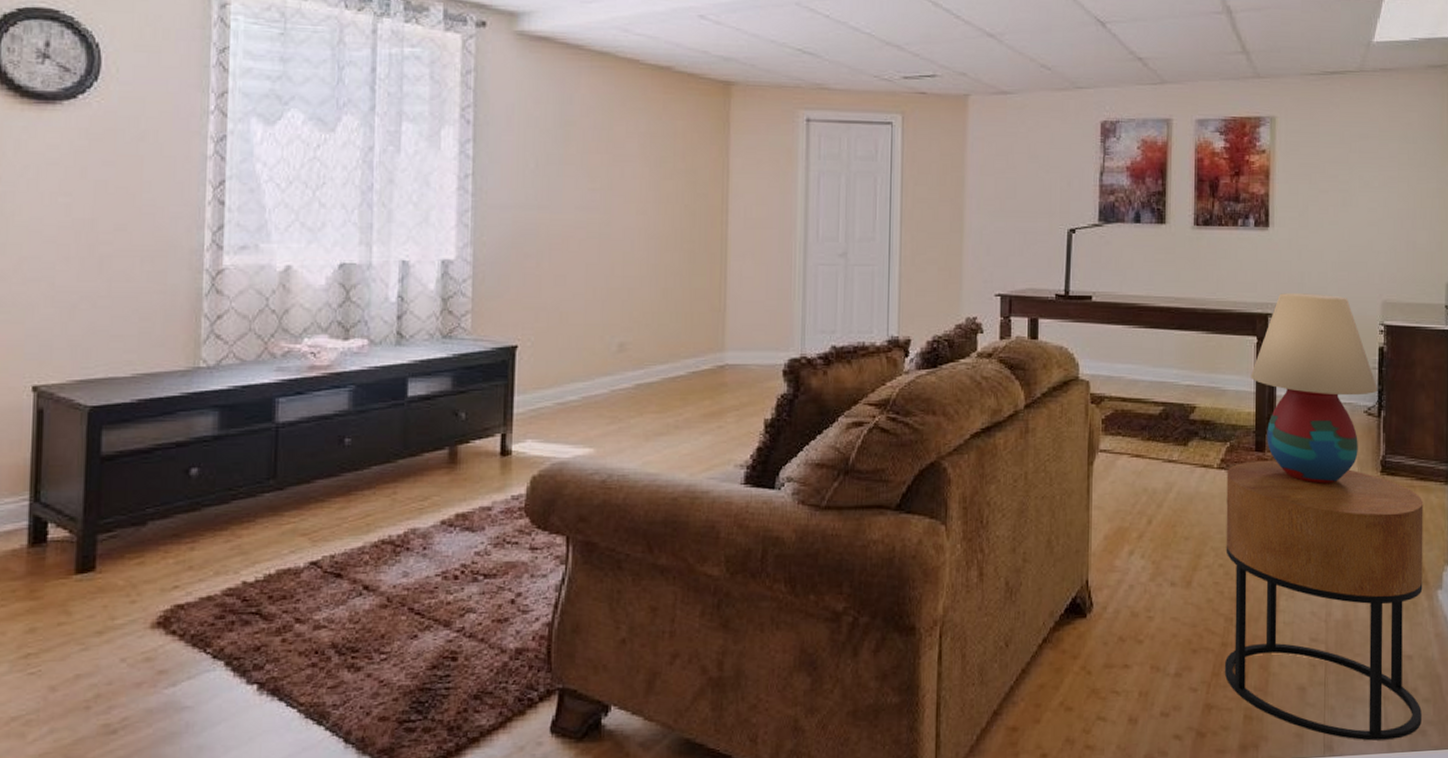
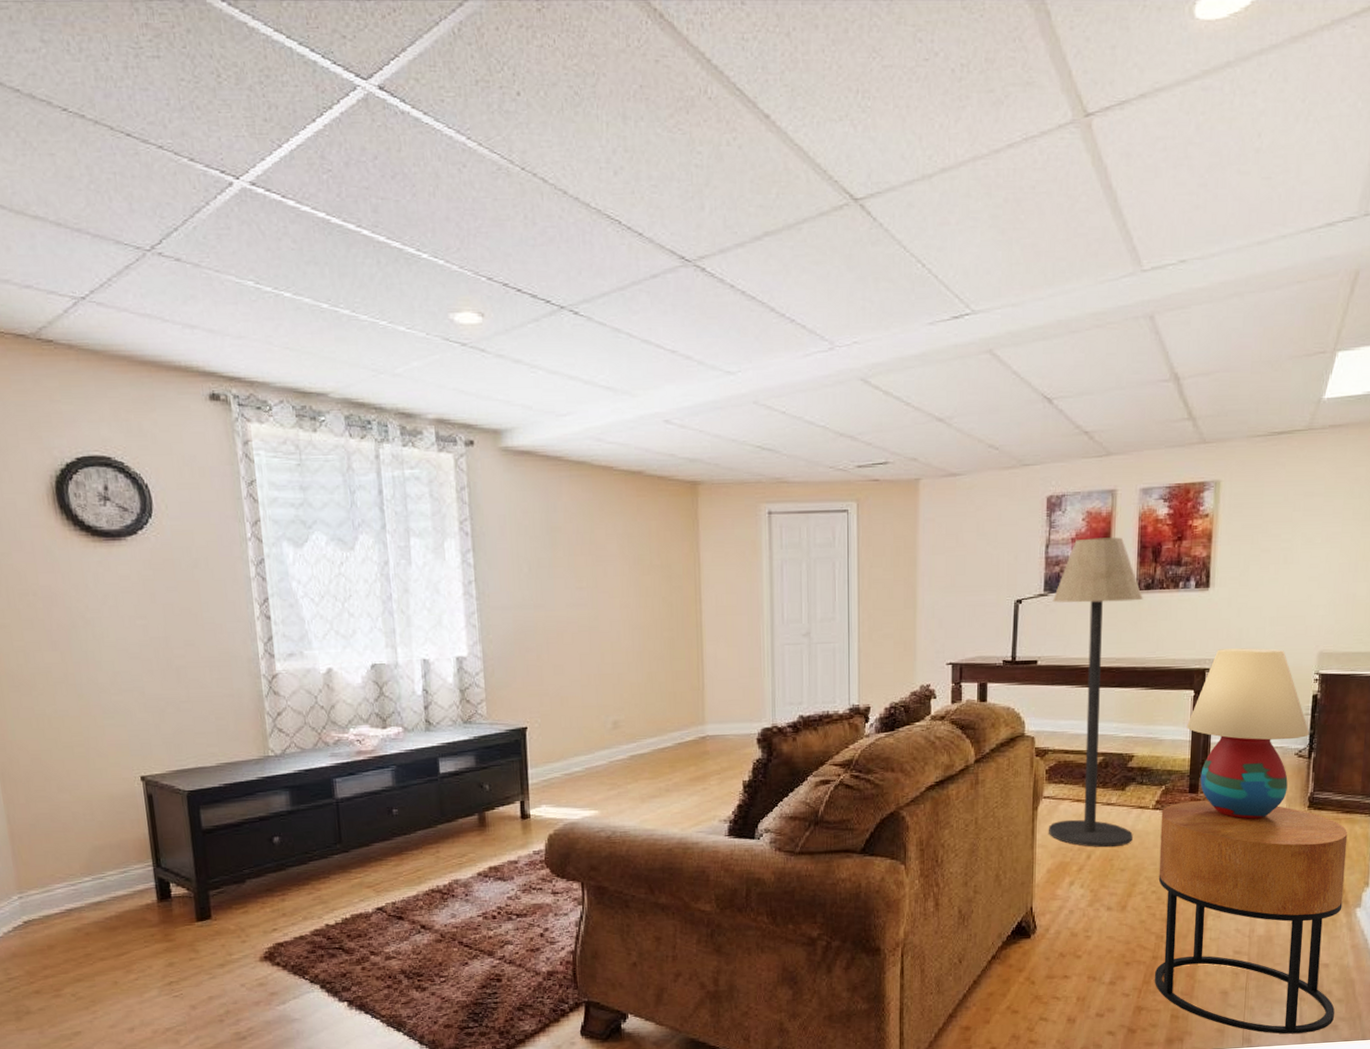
floor lamp: none [1106,168,1202,512] -> present [1049,537,1143,848]

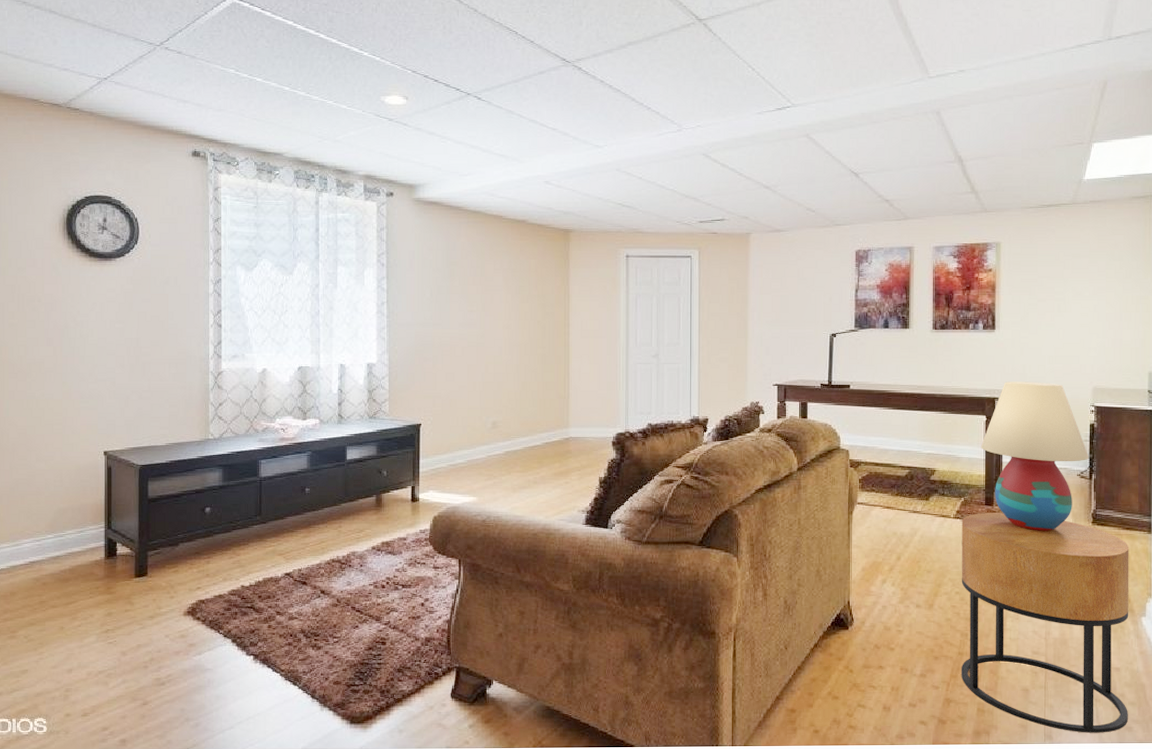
floor lamp: present [1049,537,1143,848] -> none [862,285,939,551]

